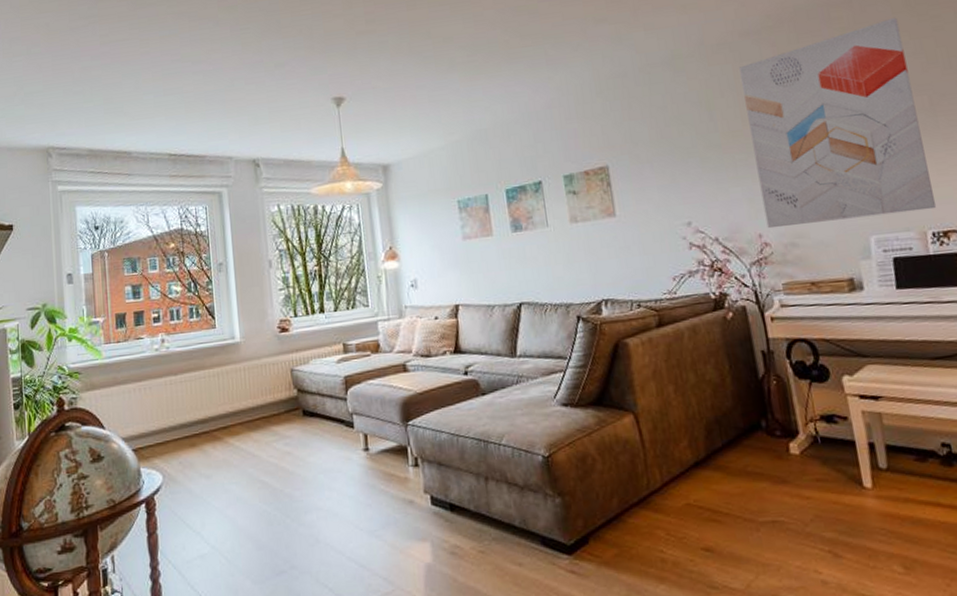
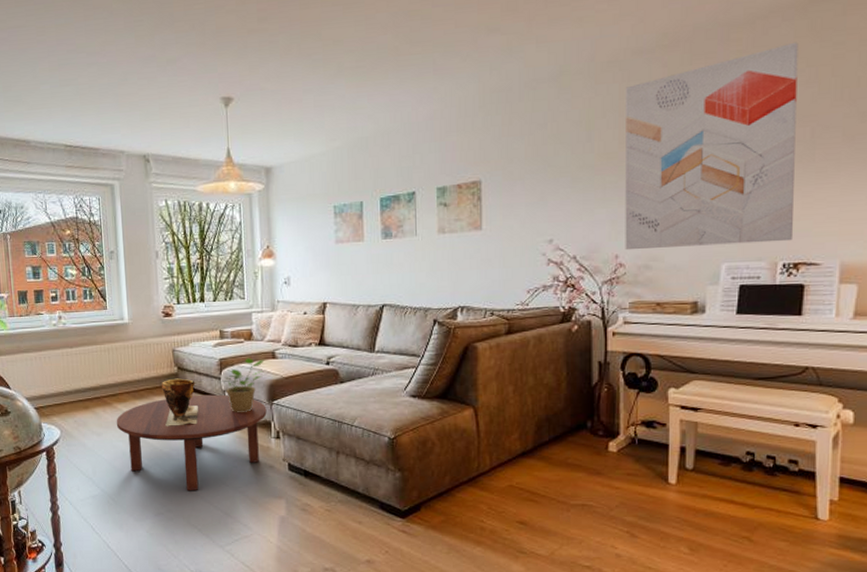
coffee table: none [228,418,402,541] -> present [116,394,267,491]
clay pot: none [280,402,323,461] -> present [162,378,198,427]
potted plant: none [349,373,395,438] -> present [222,358,265,412]

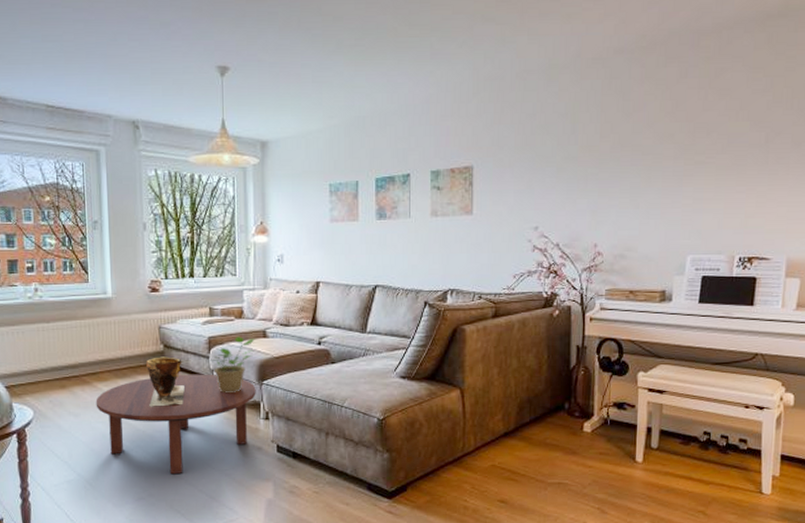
wall art: present [625,42,799,251] -> none [603,53,757,240]

